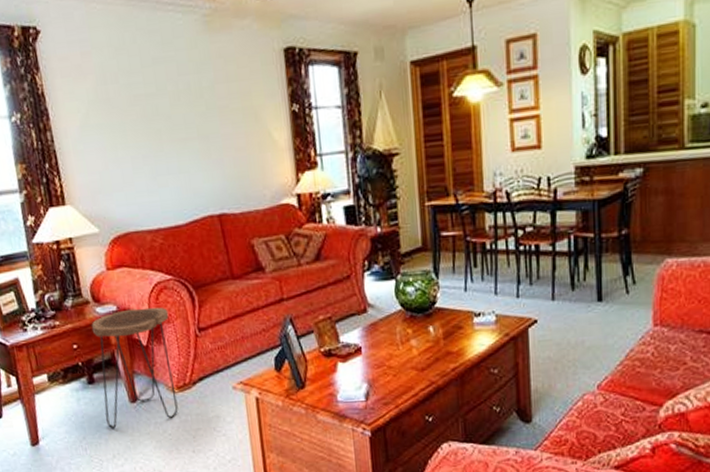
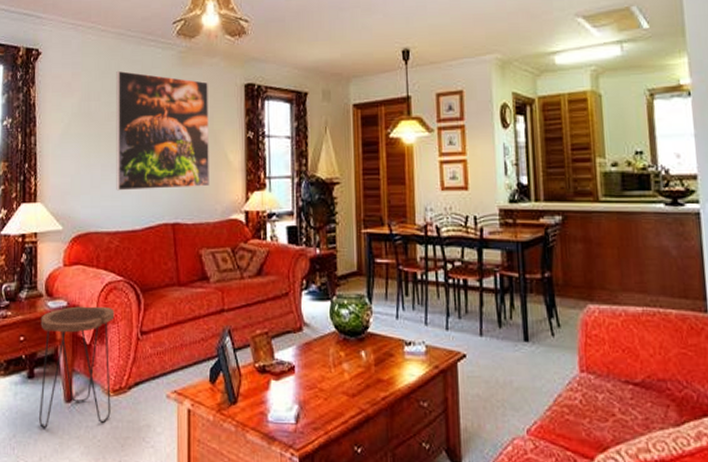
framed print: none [132,44,255,185] -> present [116,70,209,191]

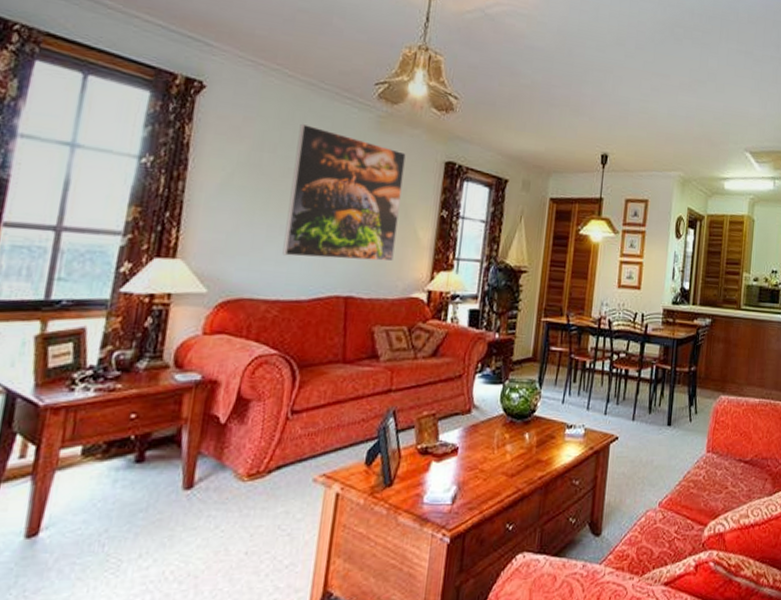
side table: present [39,306,115,429] -> none [144,380,262,521]

